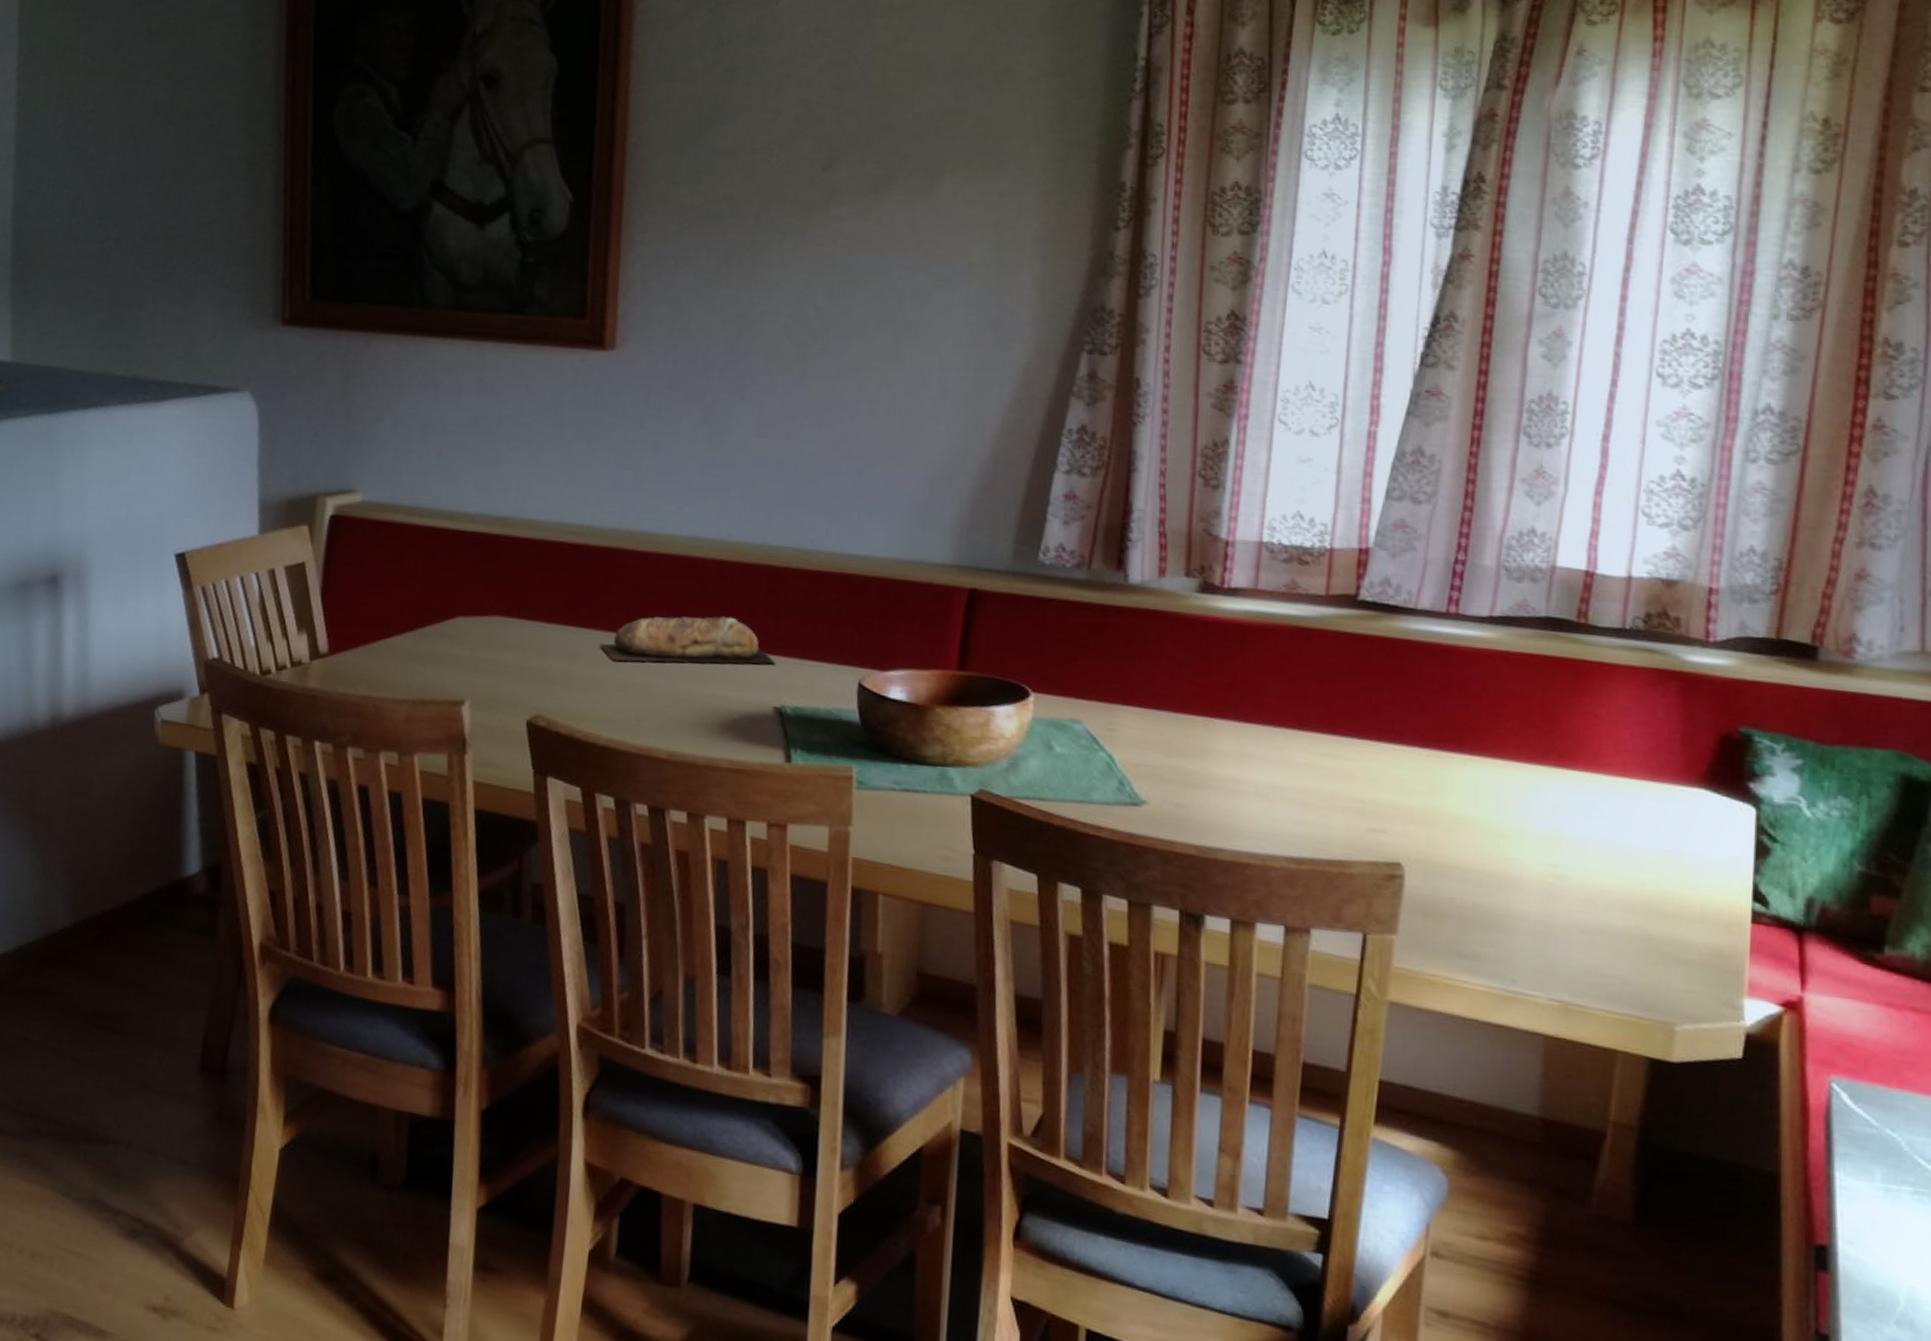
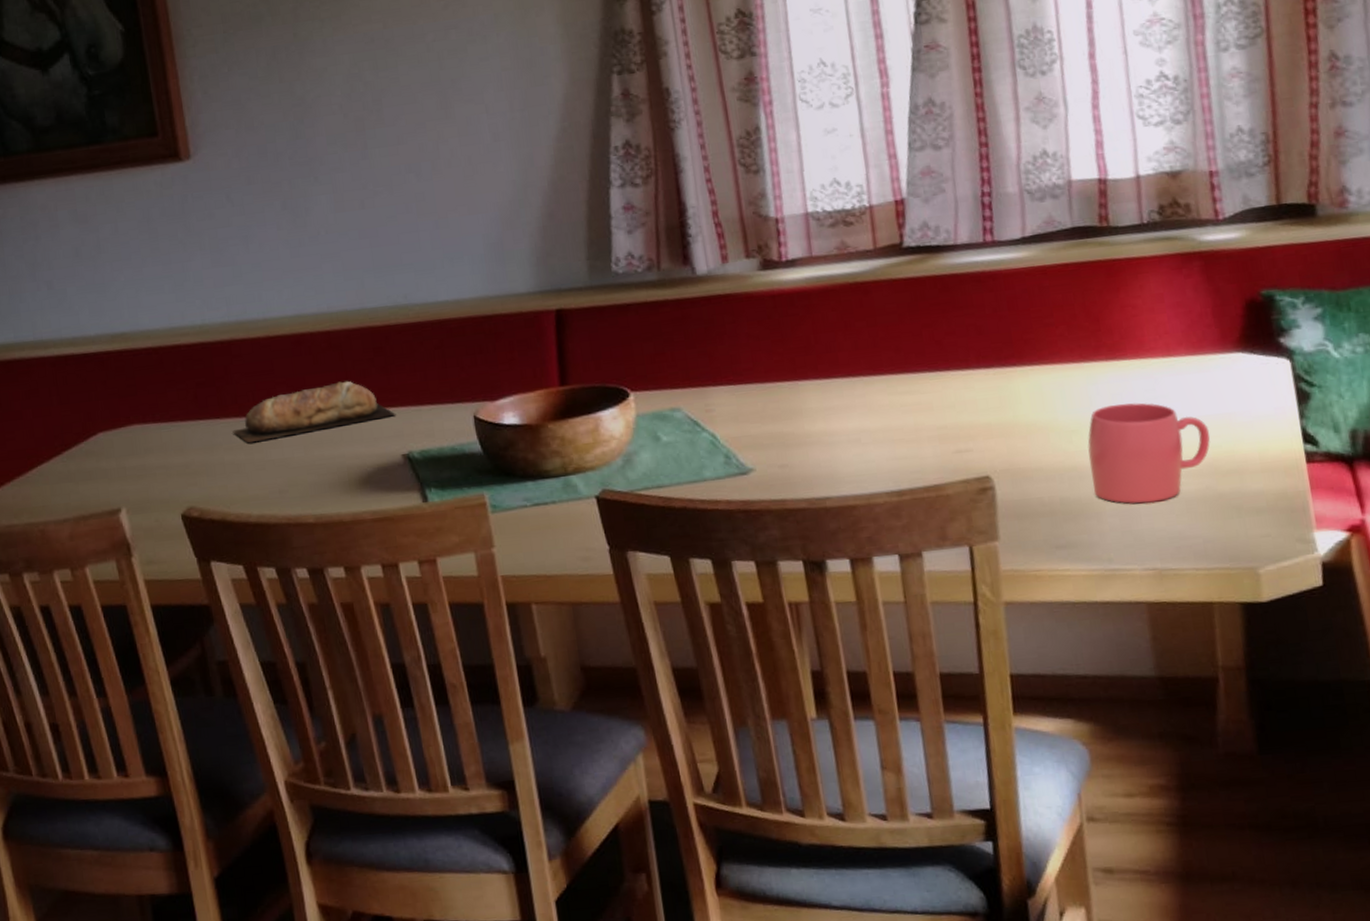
mug: none [1512,815,1652,931] -> present [1087,403,1210,504]

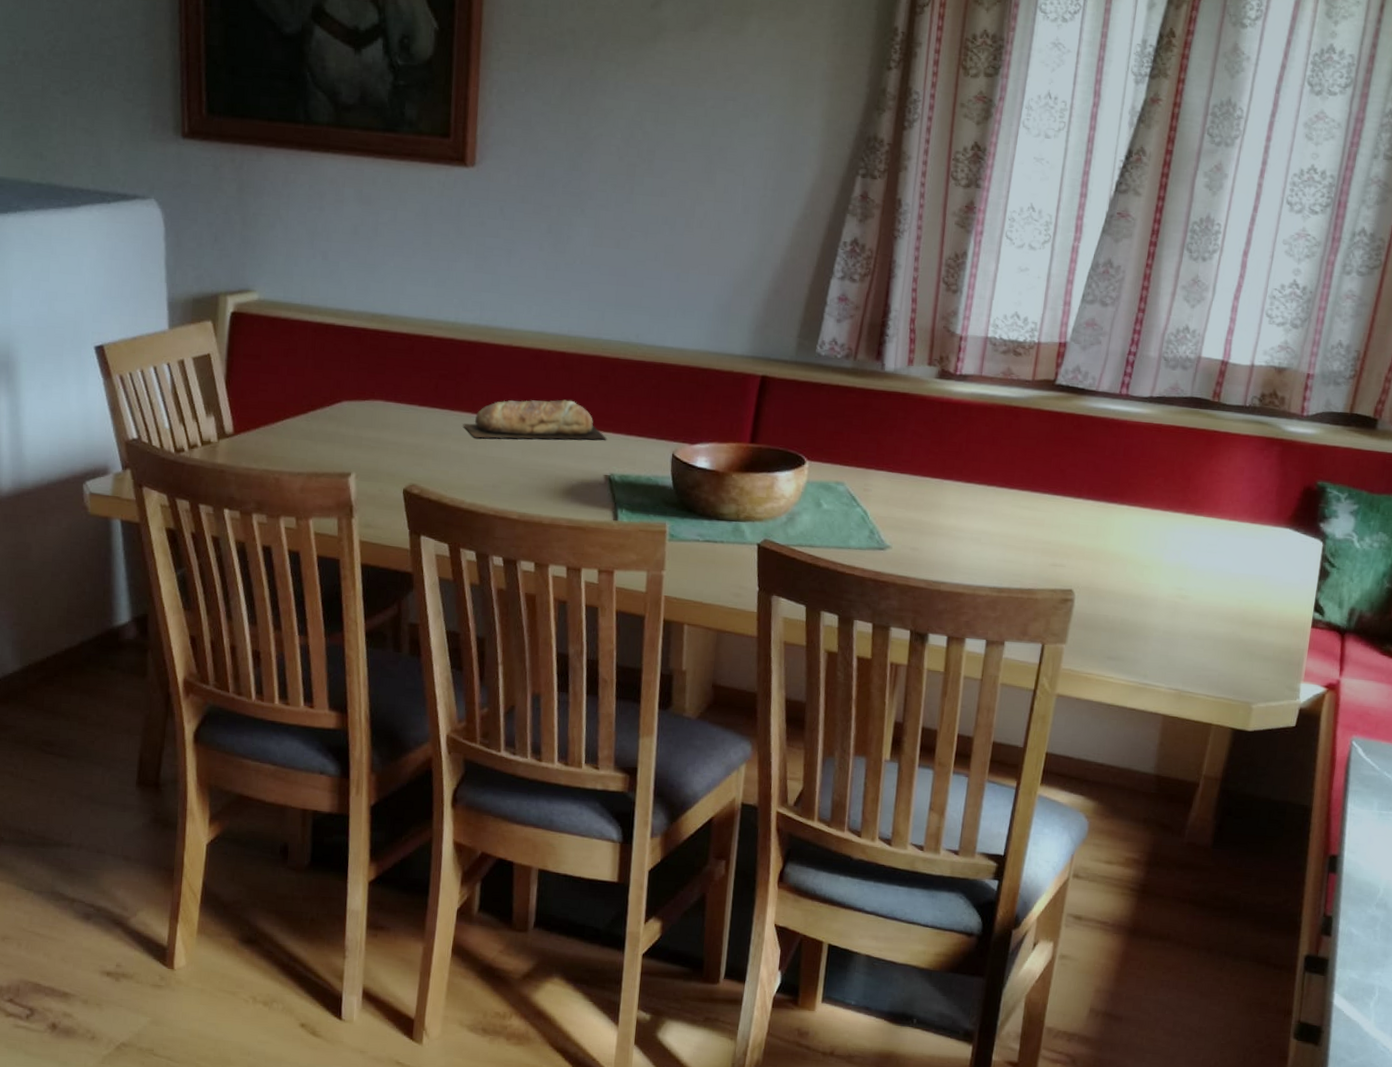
mug: present [1087,403,1210,504] -> none [1149,551,1248,637]

